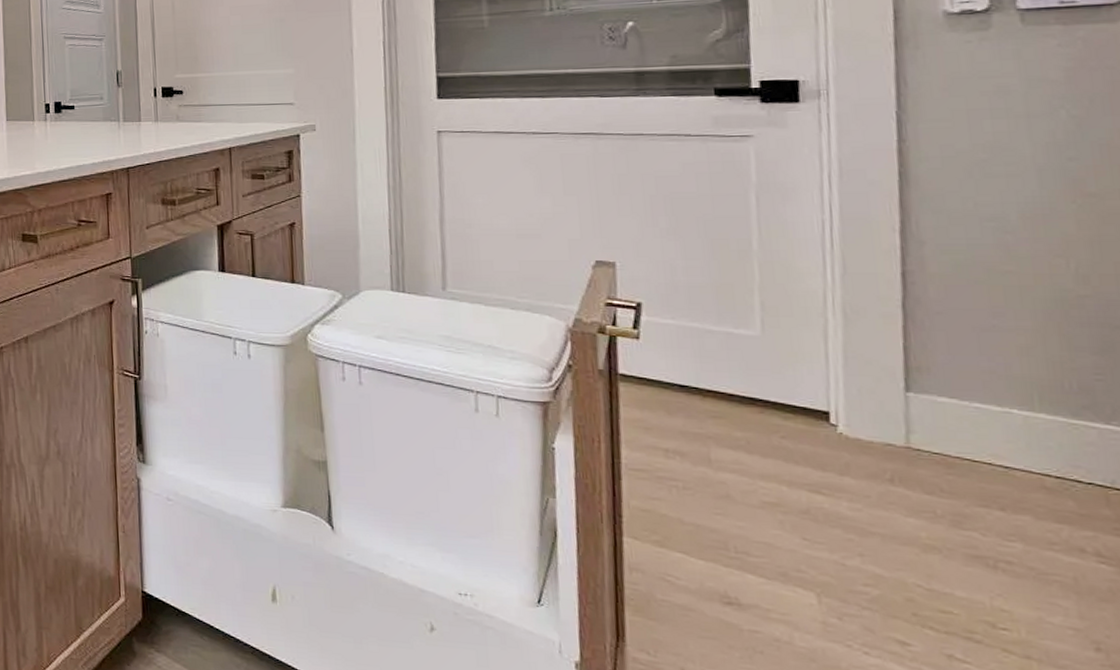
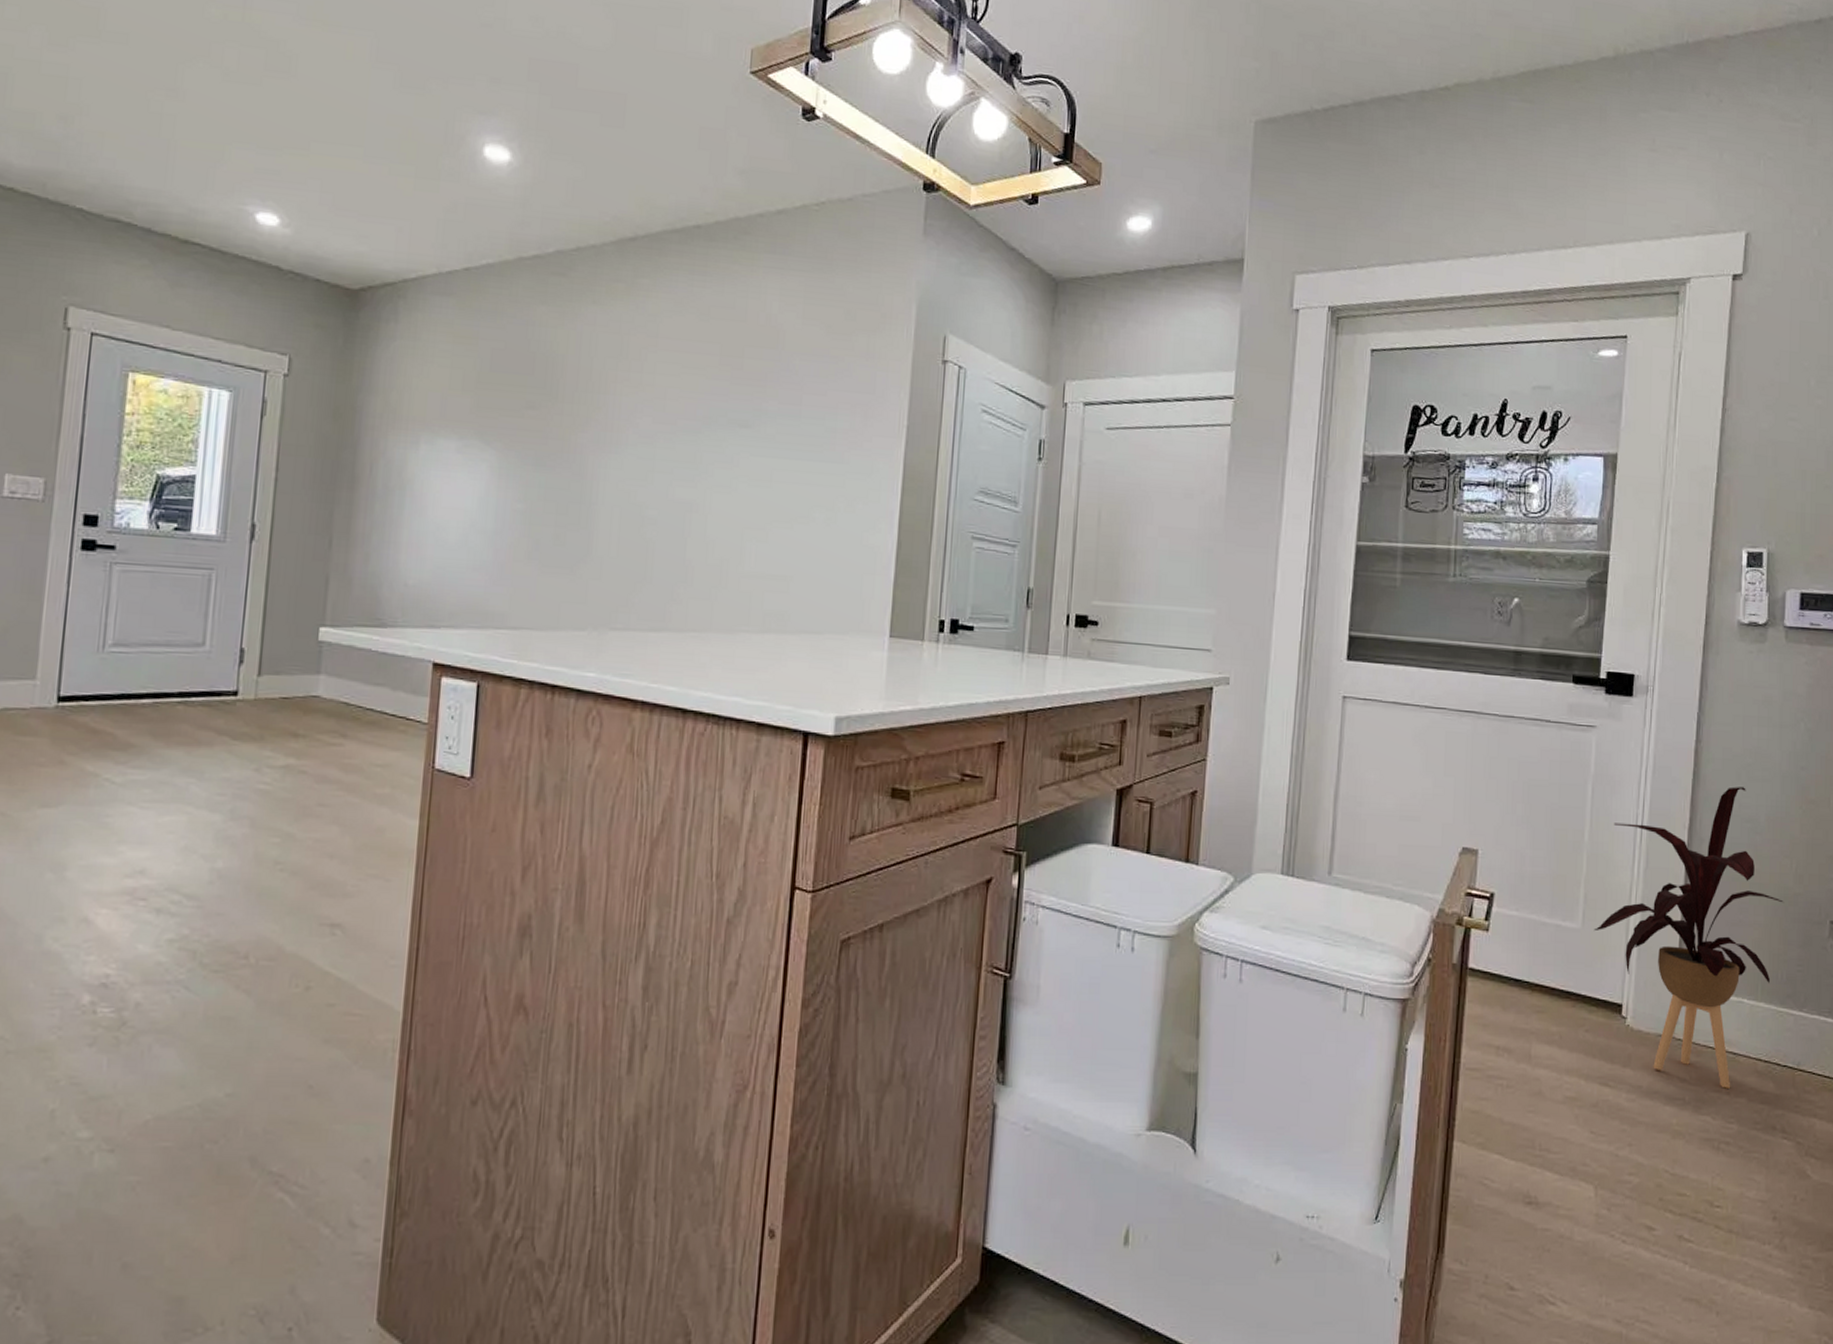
house plant: none [778,184,1061,504] -> present [1593,786,1784,1089]

